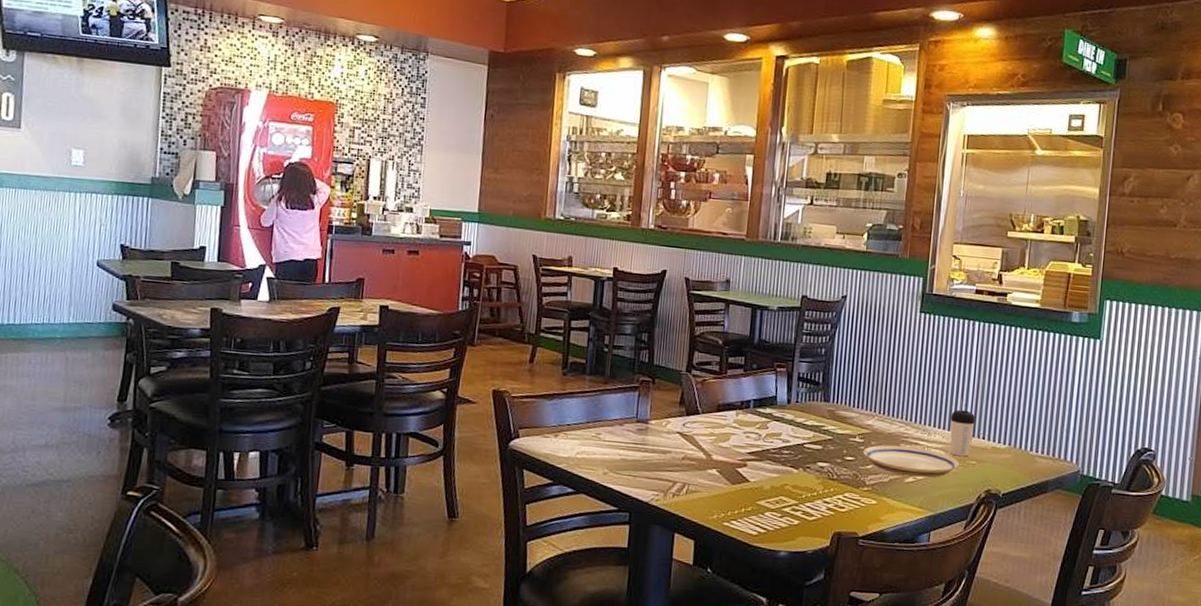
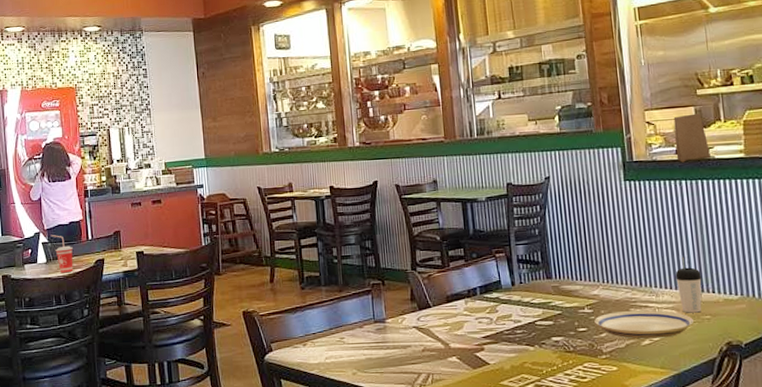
beverage cup: none [278,269,304,317] -> present [50,234,74,273]
paper bag: none [975,255,1008,304] -> present [673,113,711,163]

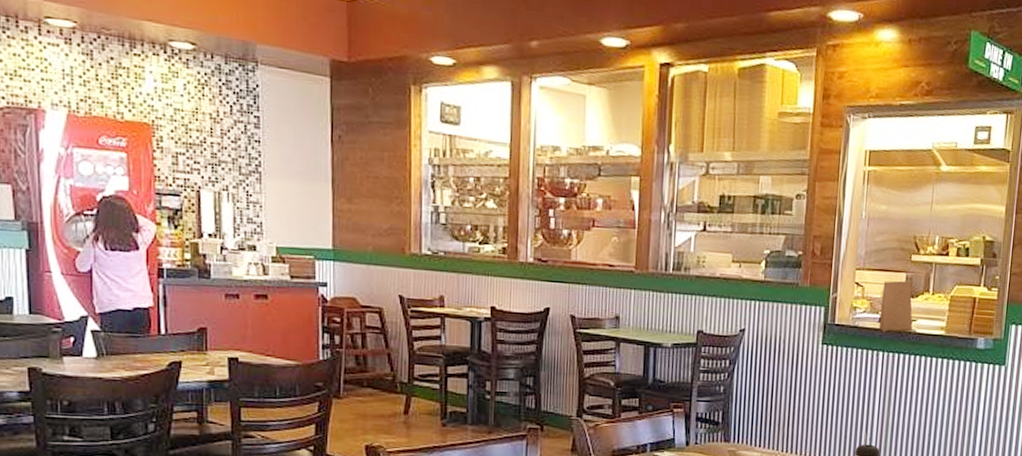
beverage cup: present [50,234,74,273] -> none [104,320,137,374]

